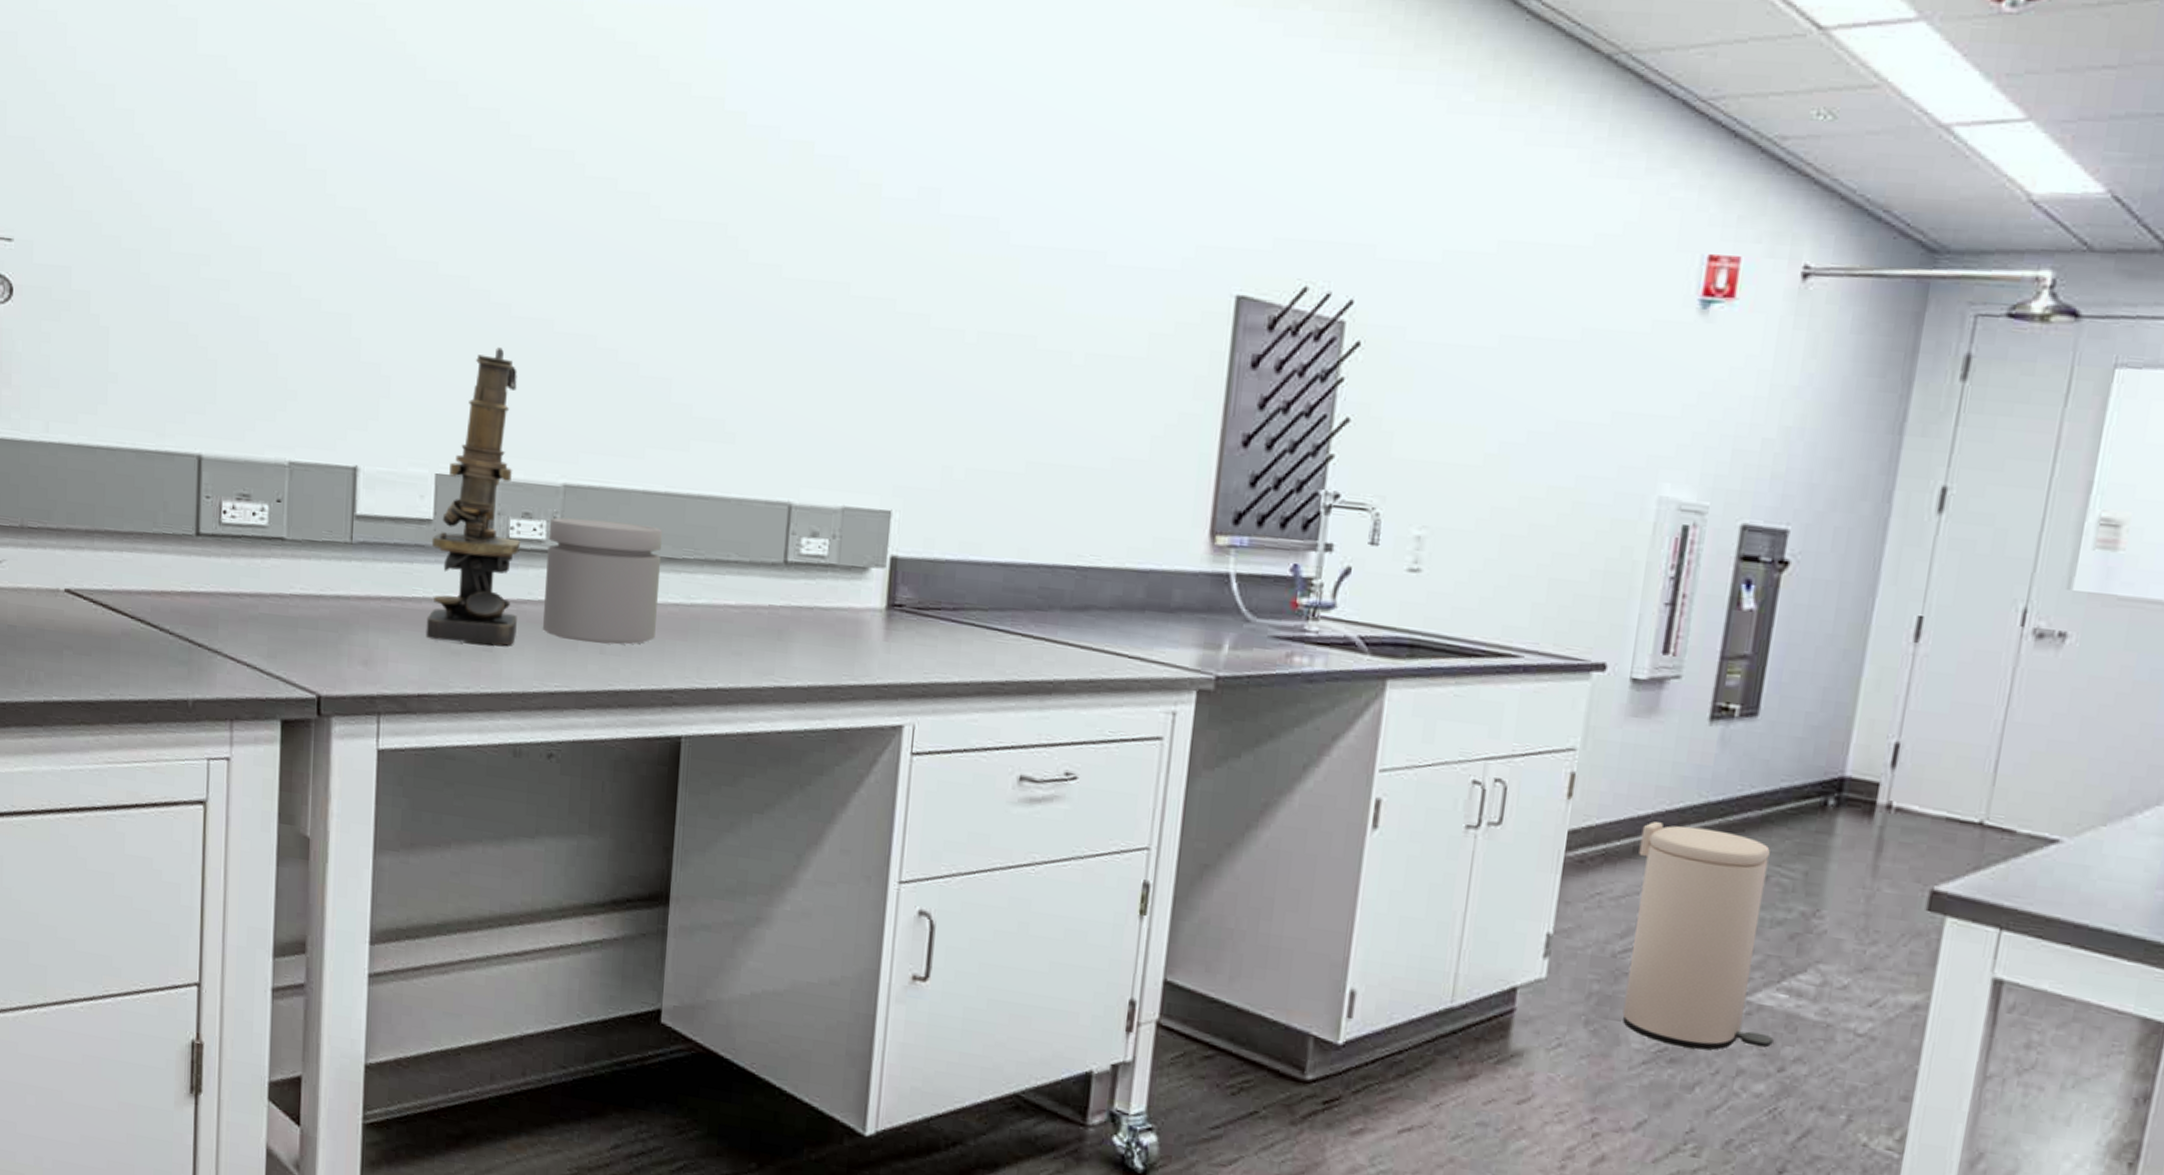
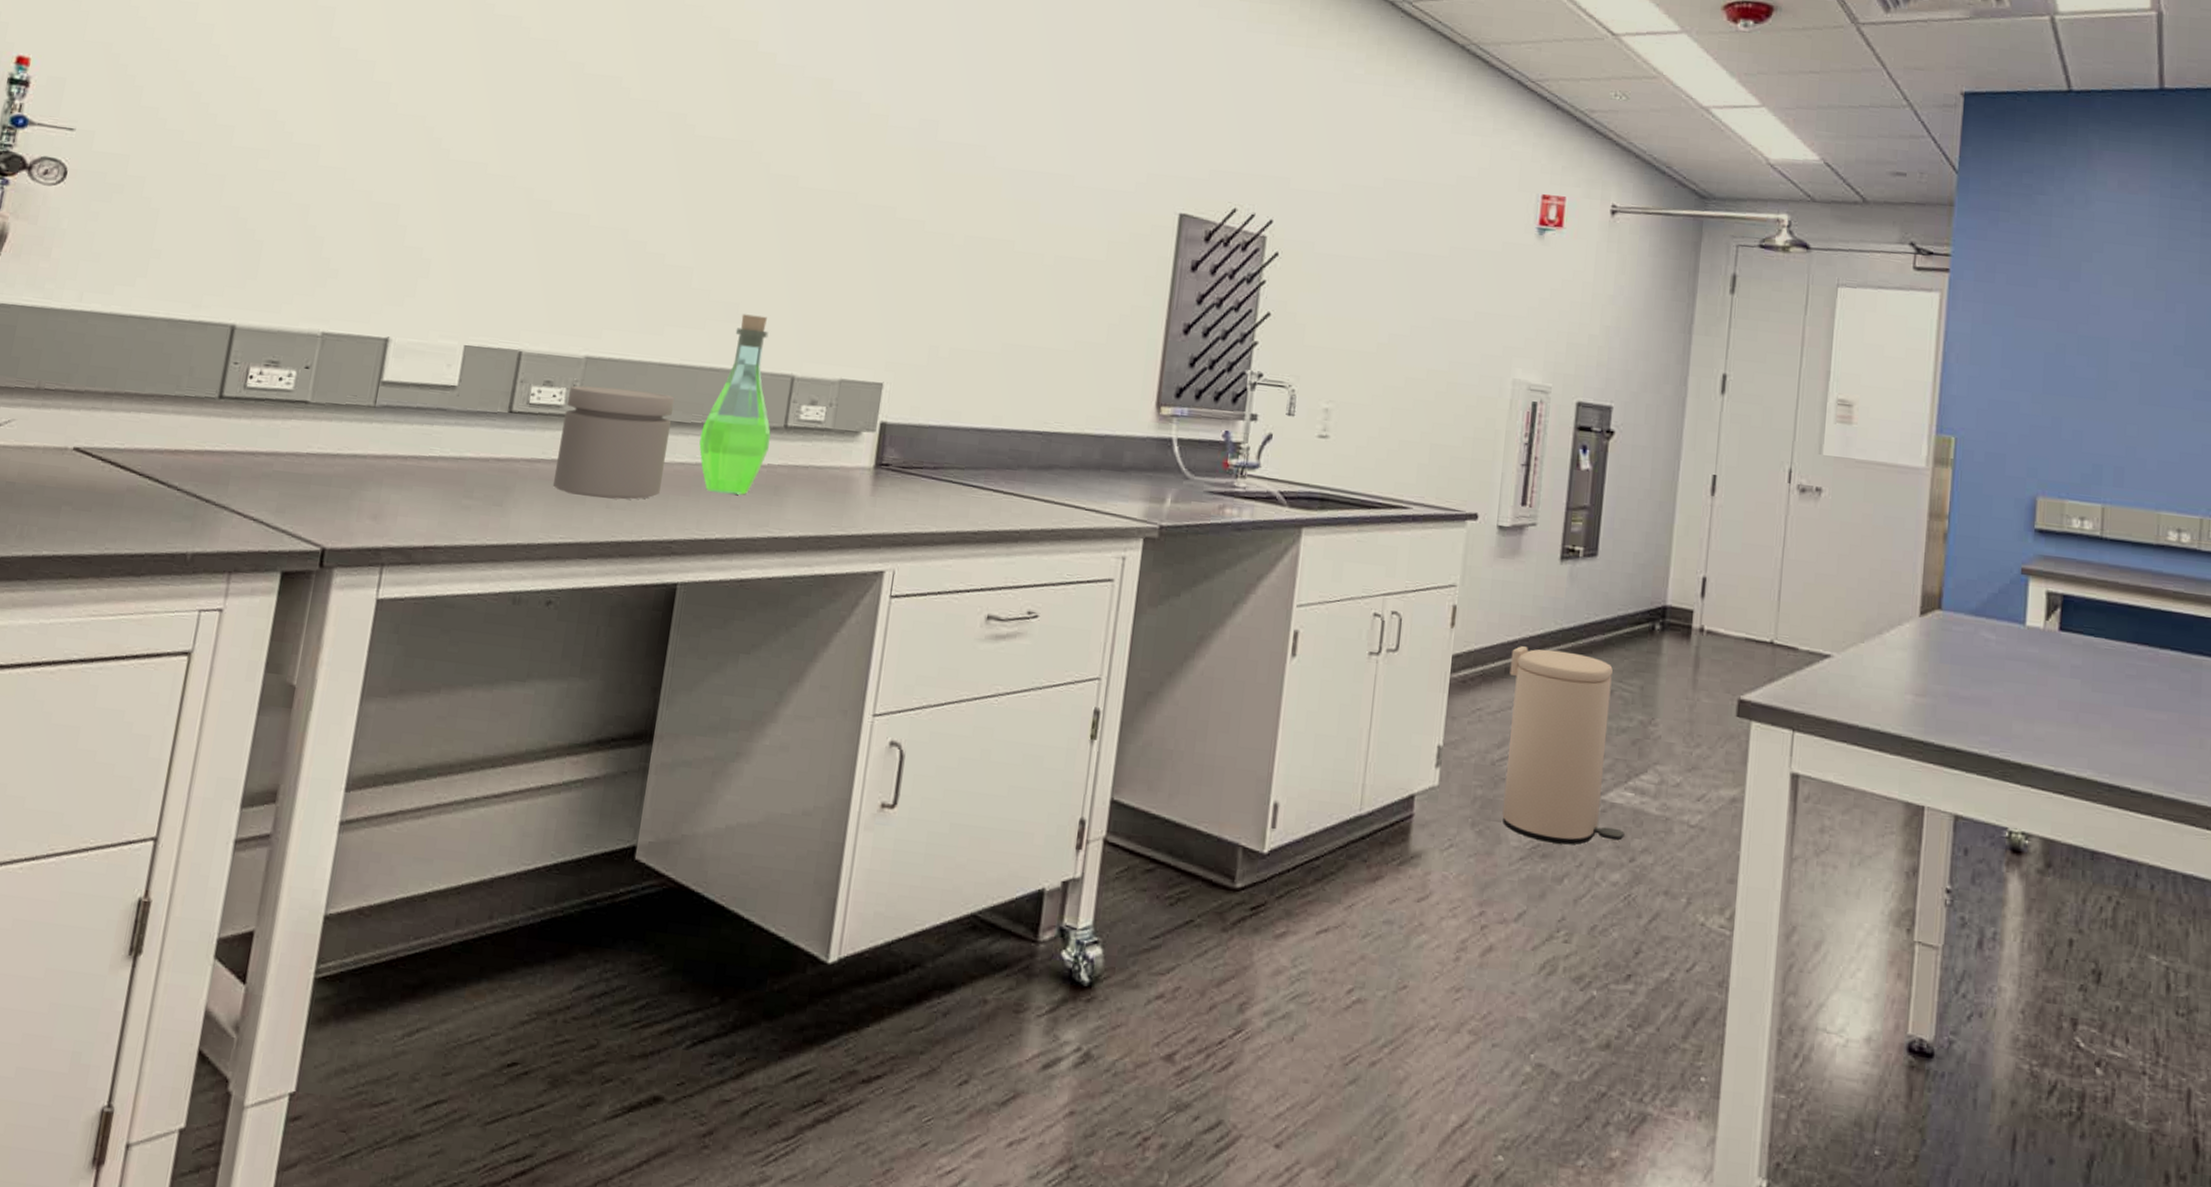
microscope: present [425,347,520,645] -> none [438,237,552,500]
bottle: none [693,432,770,640] -> present [699,314,771,495]

